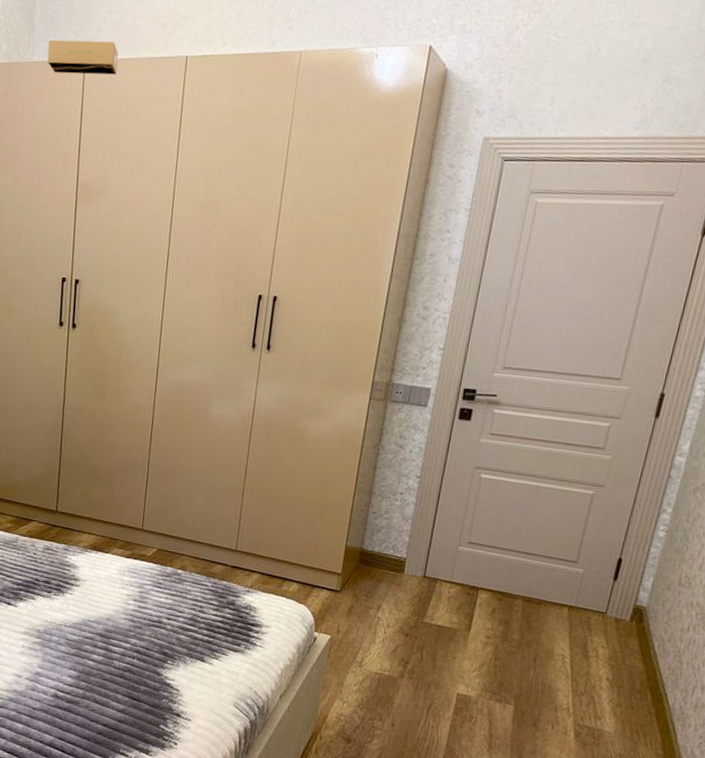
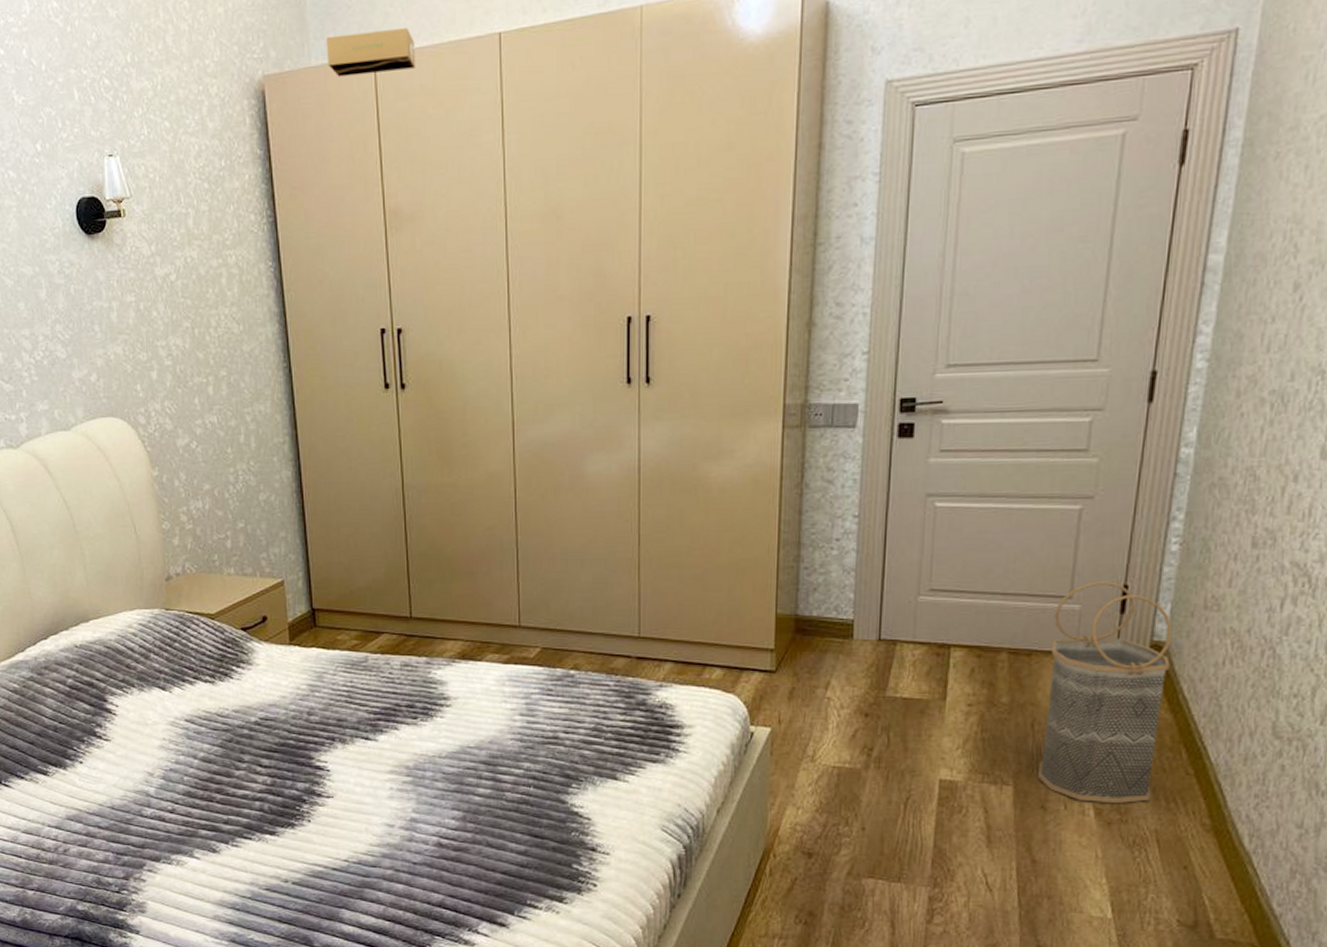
basket: none [534,552,653,731] -> present [1038,581,1173,804]

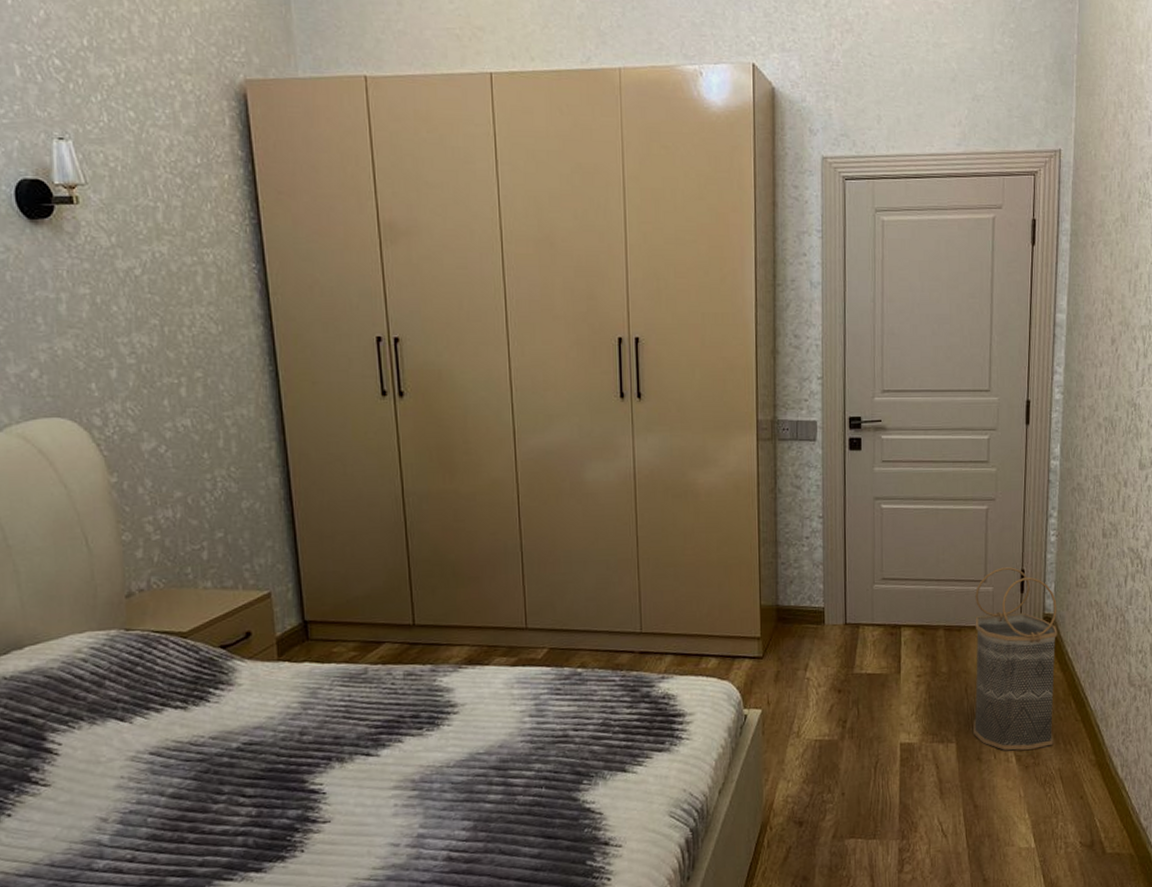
box: present [325,27,416,77] -> none [314,51,409,94]

